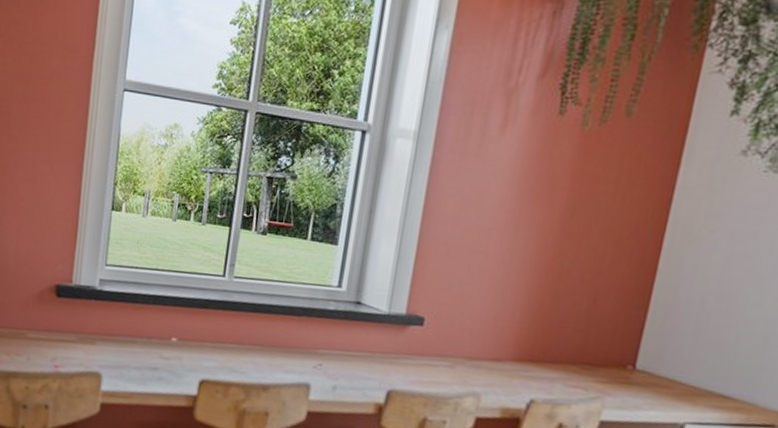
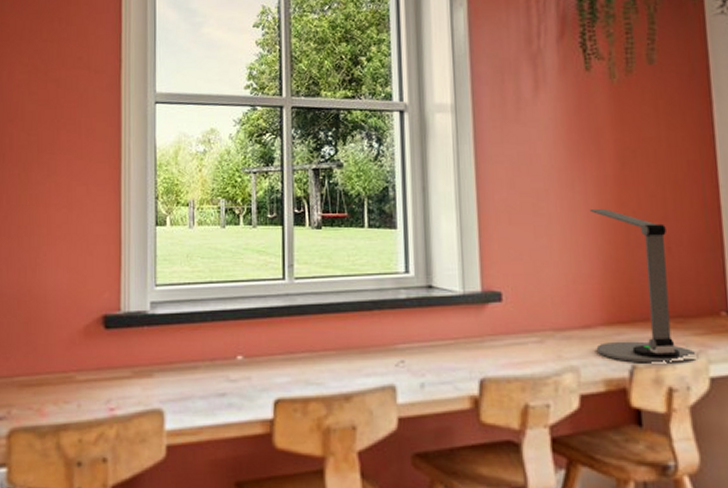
desk lamp: none [500,252,598,406] -> present [589,208,699,364]

